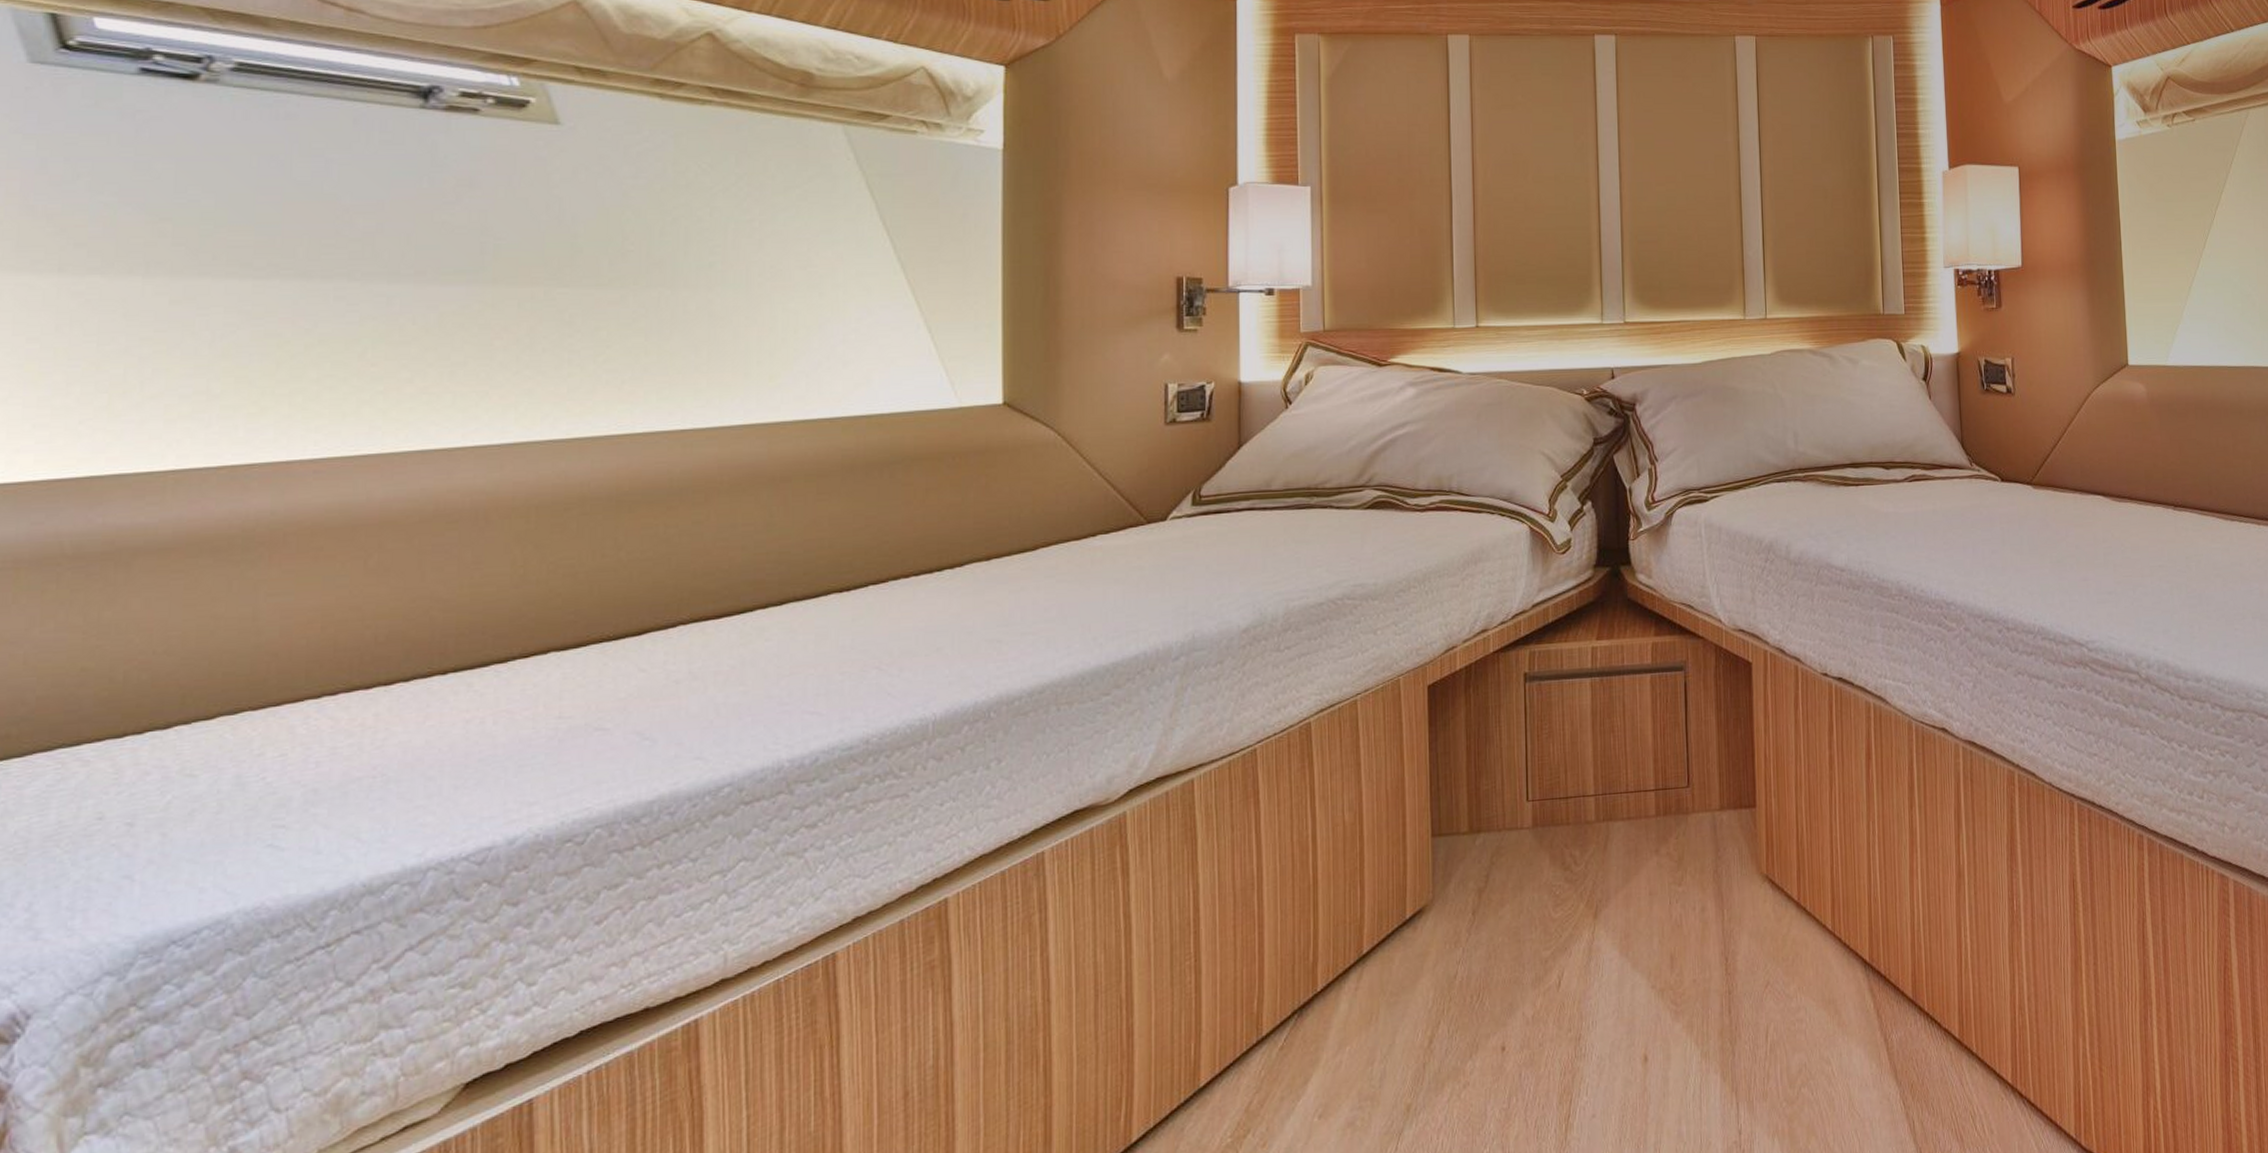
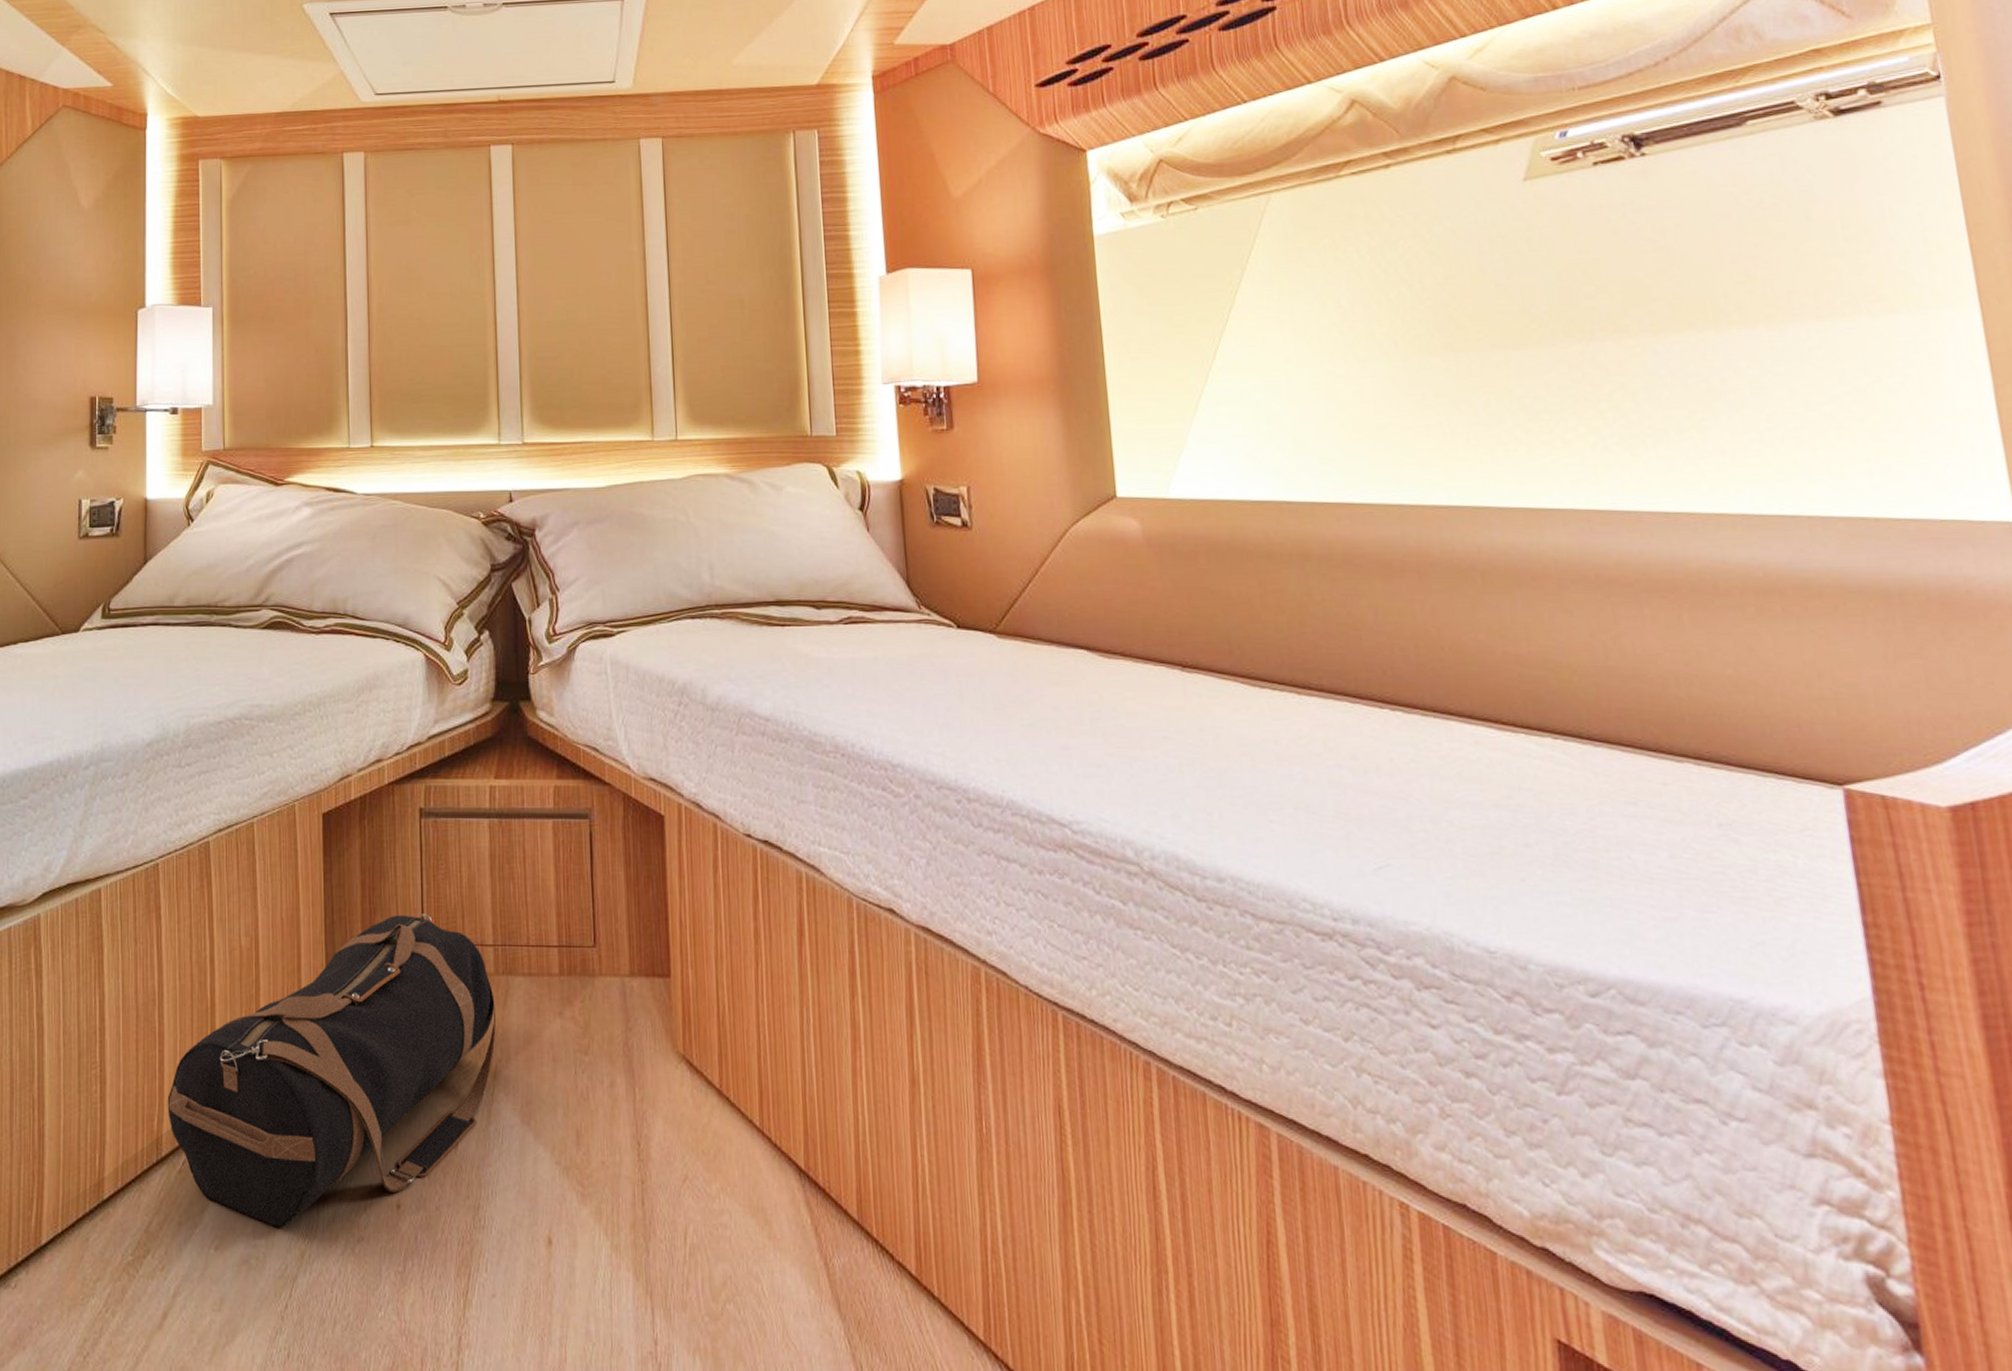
duffel bag: none [1268,772,1597,1087] -> present [167,913,497,1228]

